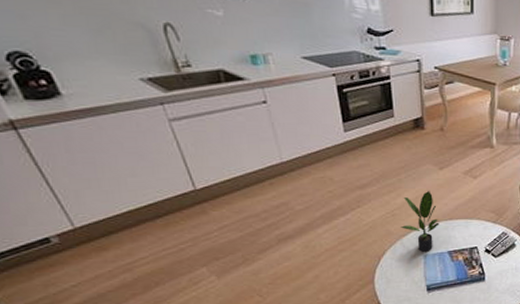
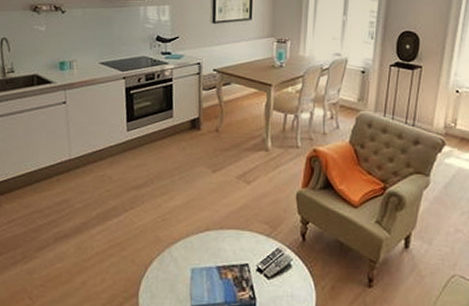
potted plant: present [401,191,440,252] -> none [170,195,209,265]

